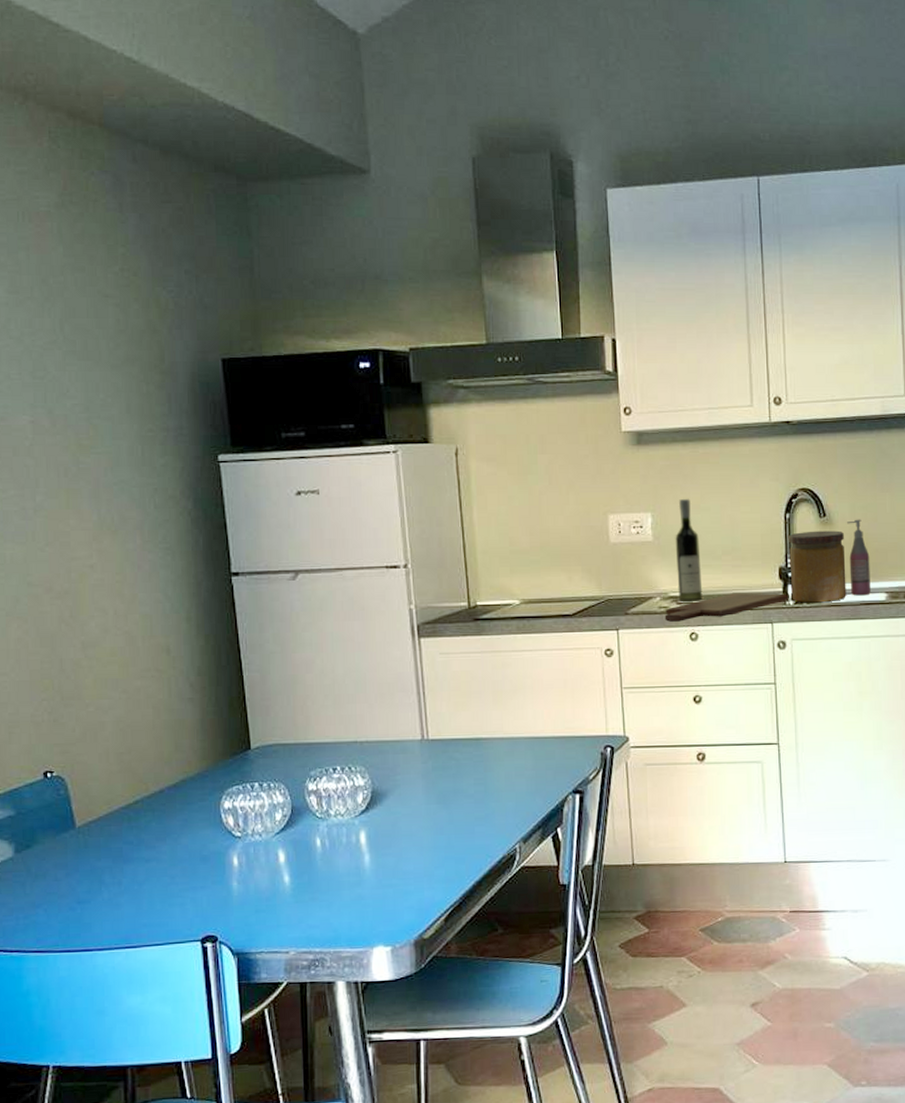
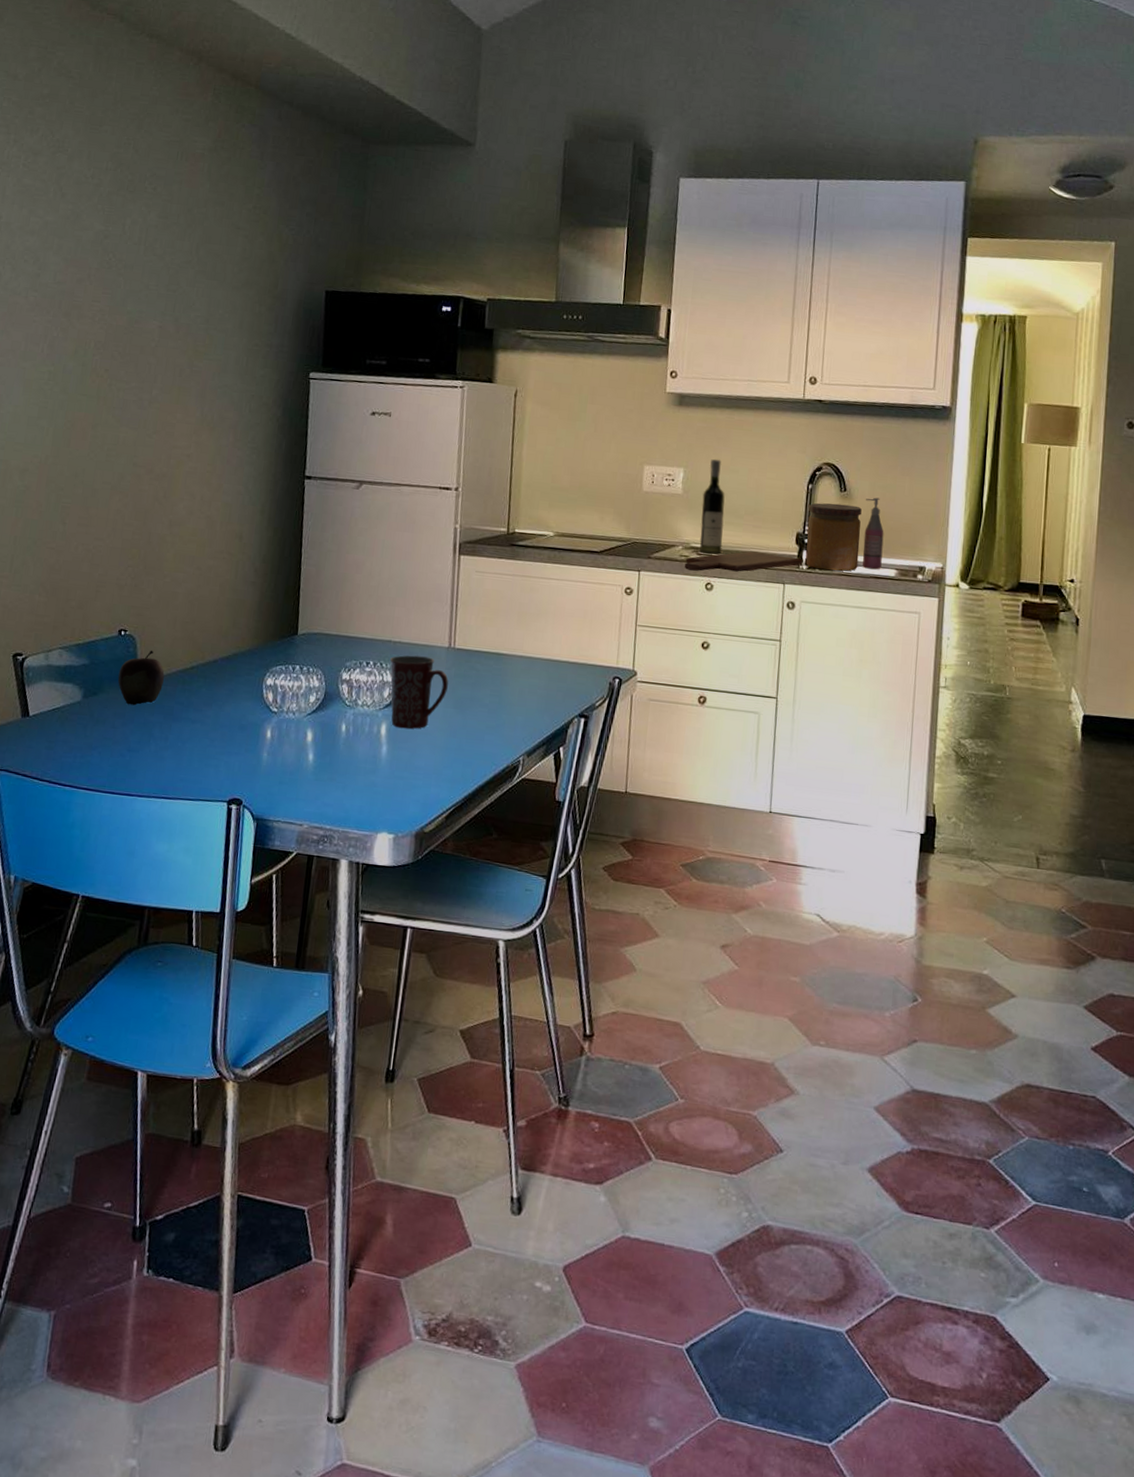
fruit: none [51,789,106,853] -> present [117,650,165,706]
mug: none [358,753,427,834] -> present [389,655,449,729]

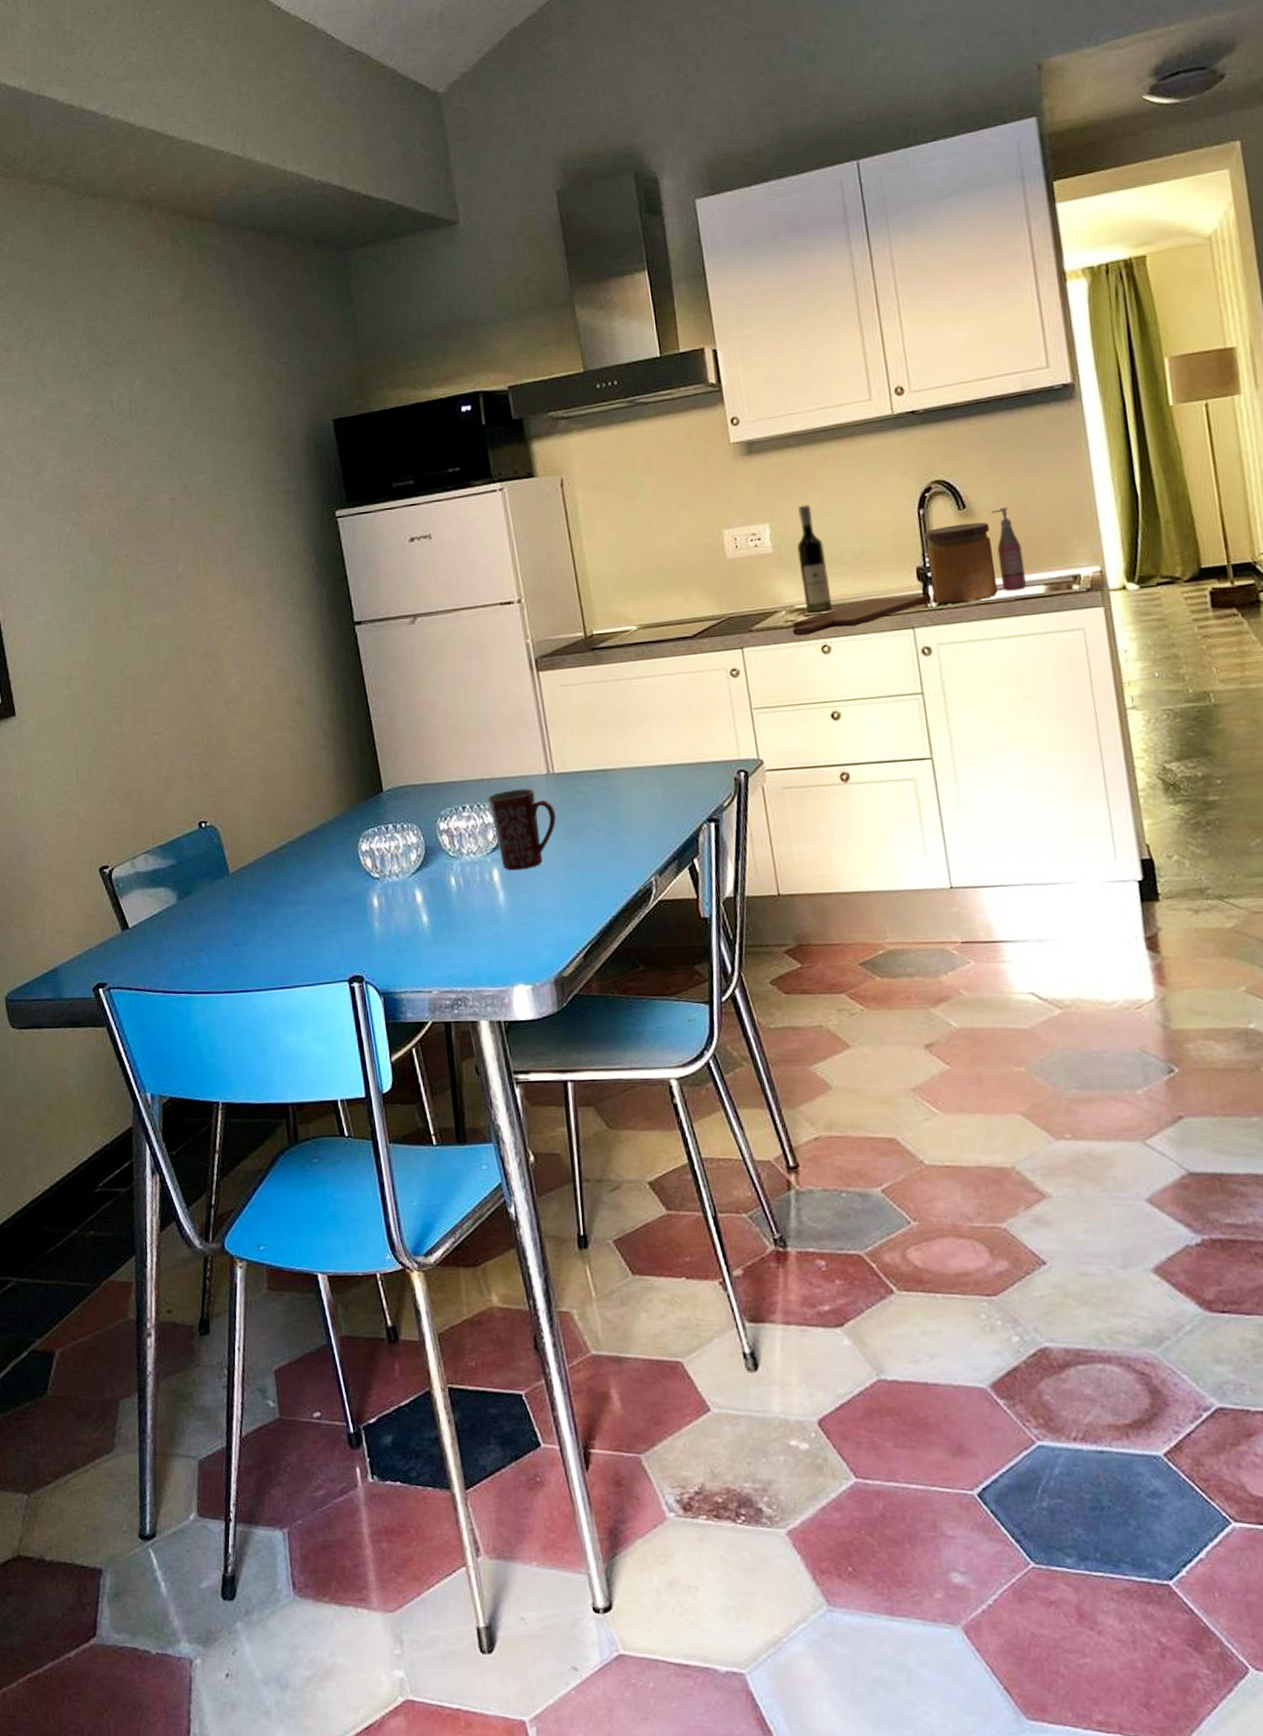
fruit: present [117,650,165,706] -> none [208,837,256,898]

